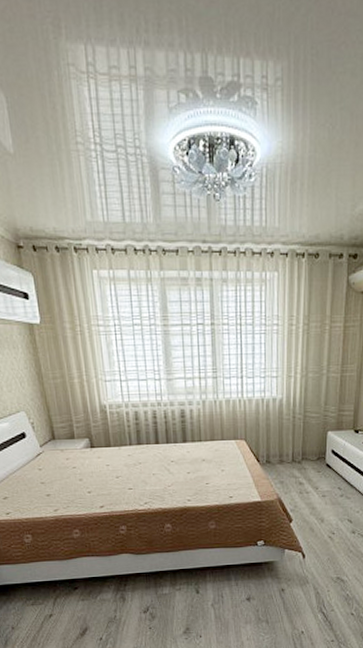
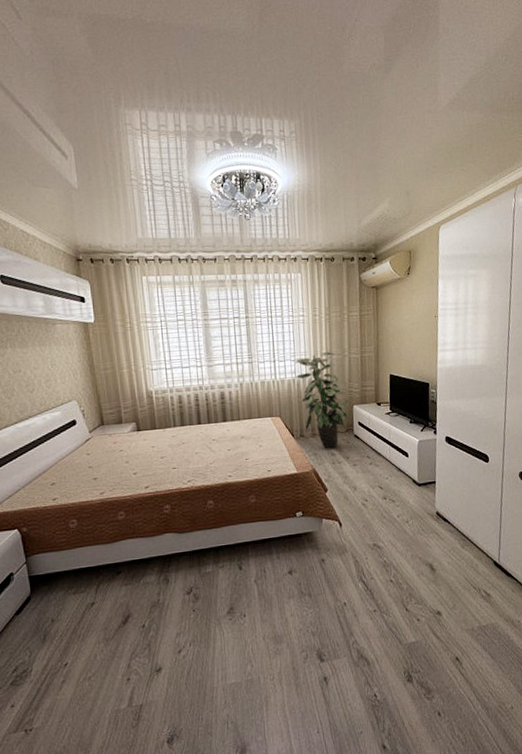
indoor plant: none [265,369,323,476] -> present [295,352,349,448]

